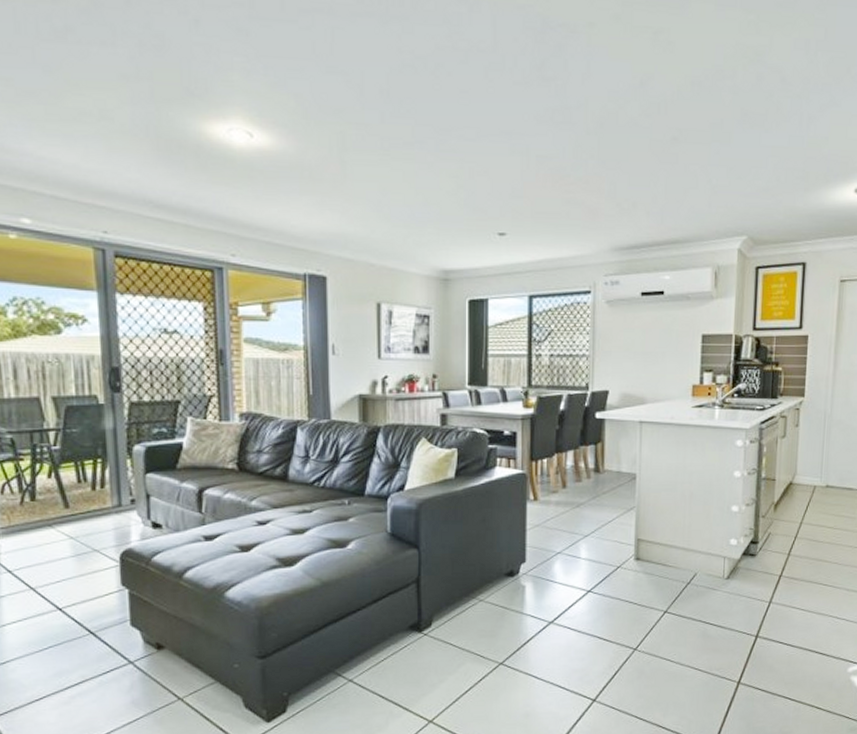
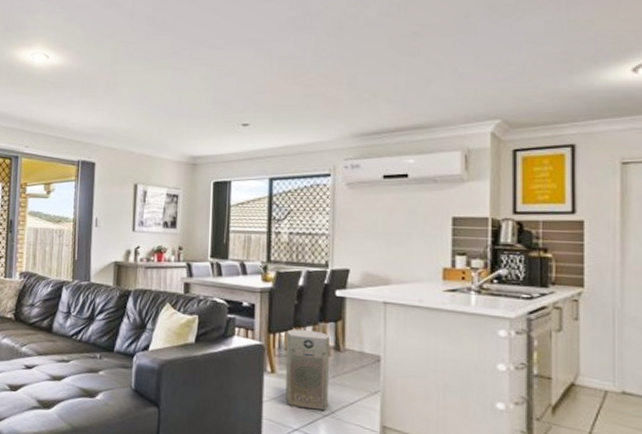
air purifier: none [548,455,590,532] -> present [285,329,329,411]

